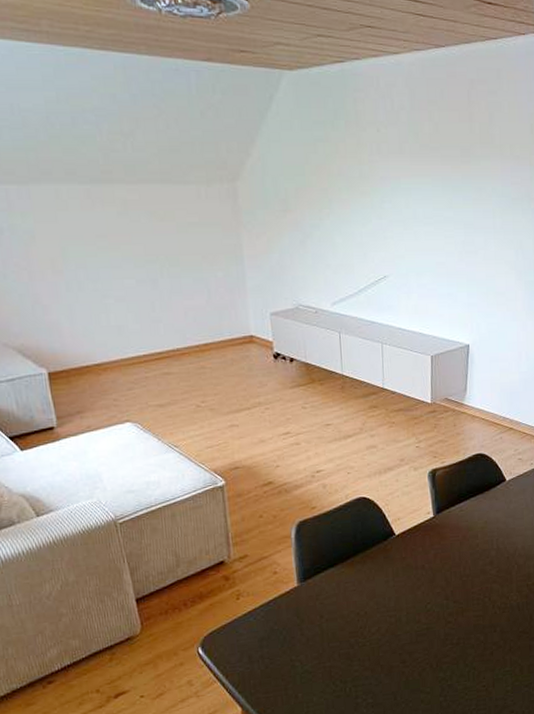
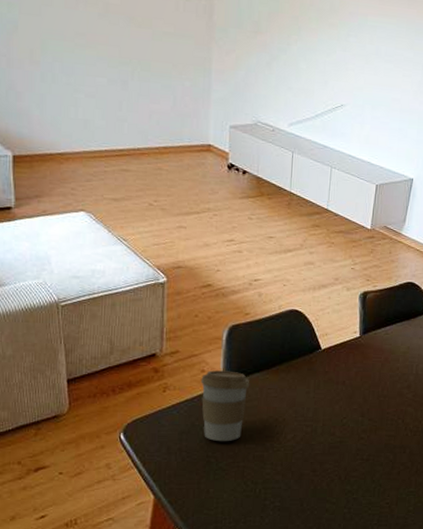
coffee cup: none [273,569,326,644] -> present [200,370,250,442]

